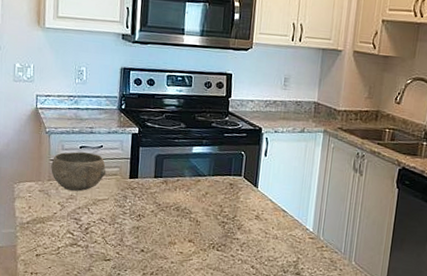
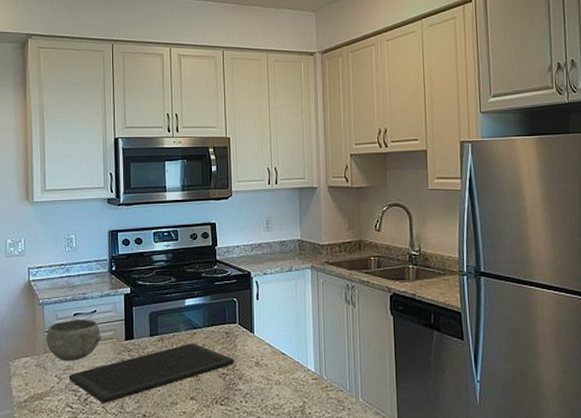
cutting board: none [71,188,235,235] -> present [68,342,234,403]

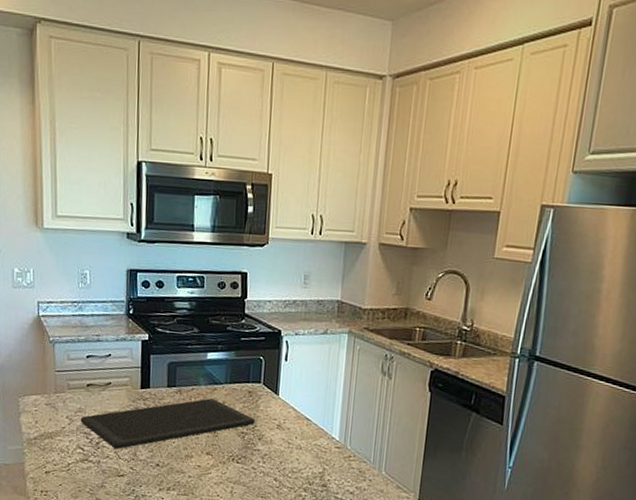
bowl: present [46,319,102,361] -> none [57,361,116,404]

